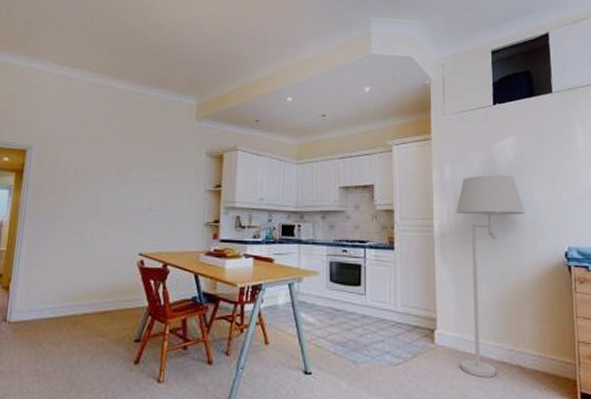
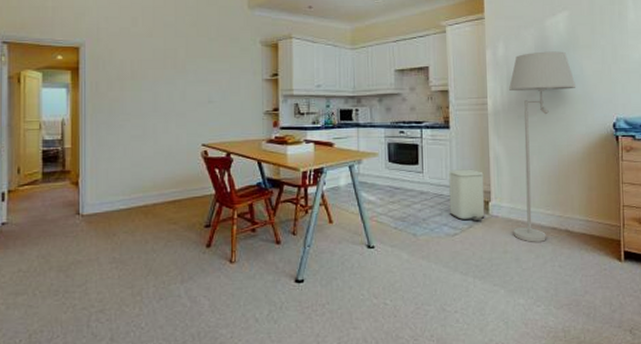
pedal bin: none [392,293,430,349] -> present [449,169,485,221]

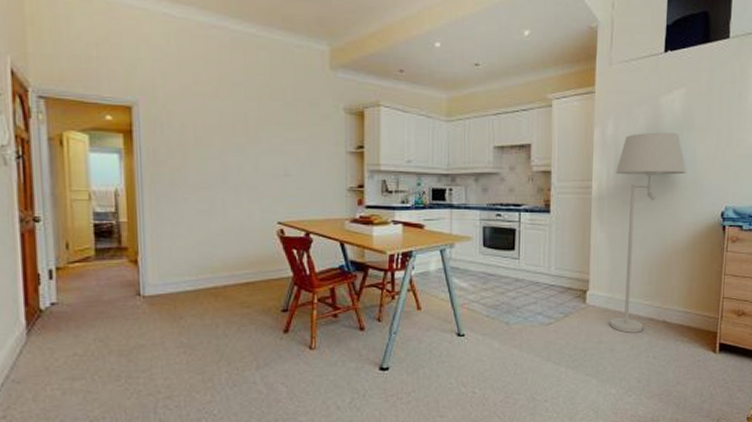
pedal bin: present [449,169,485,221] -> none [545,256,583,310]

